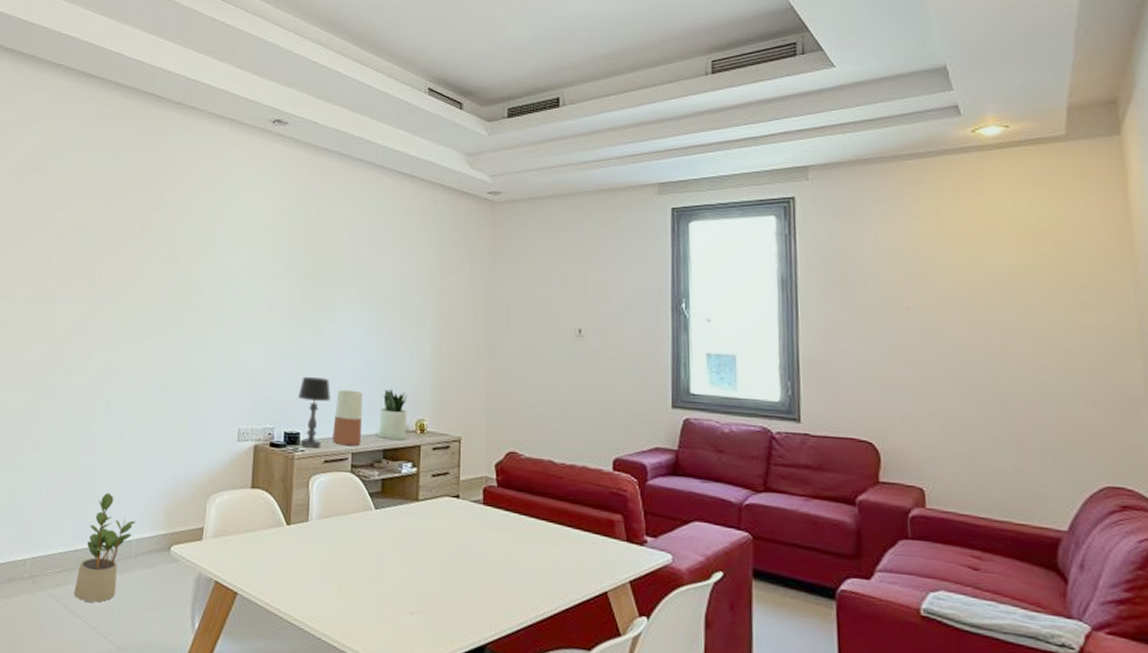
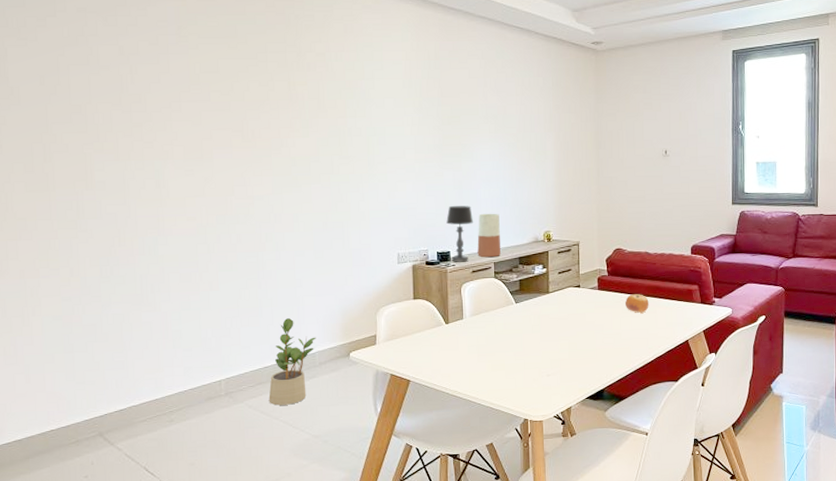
planter: present [375,389,408,441] -> none [512,210,538,250]
fruit: none [518,516,552,544] -> present [624,294,649,313]

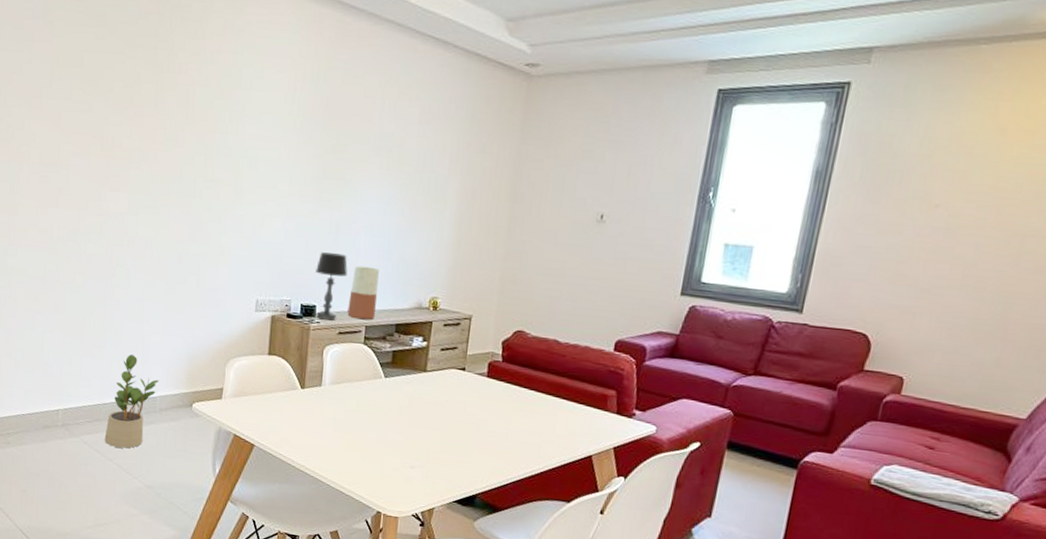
fruit: present [624,294,649,313] -> none [517,389,549,414]

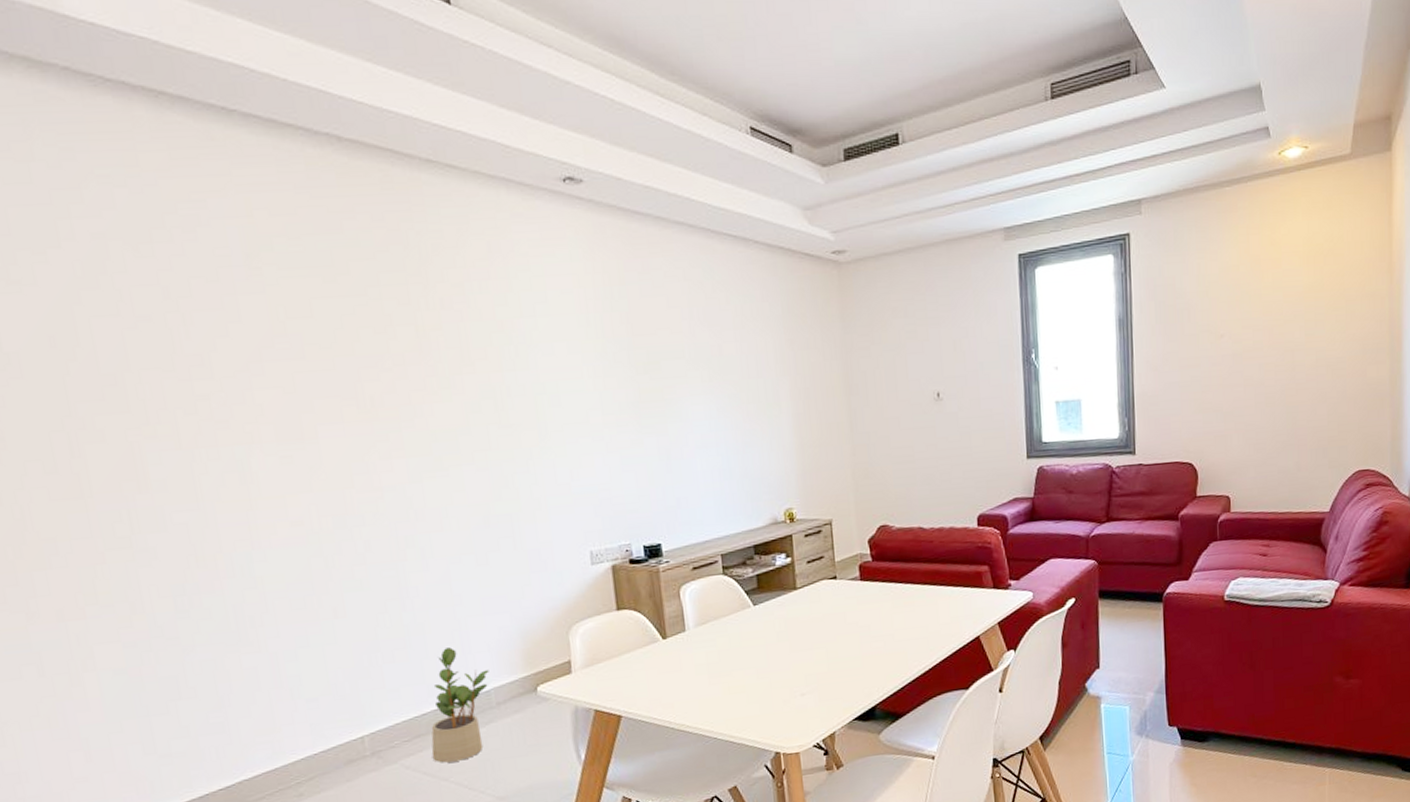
table lamp: present [316,252,348,321] -> none [652,481,689,558]
vase: present [347,265,379,320] -> none [695,489,729,549]

